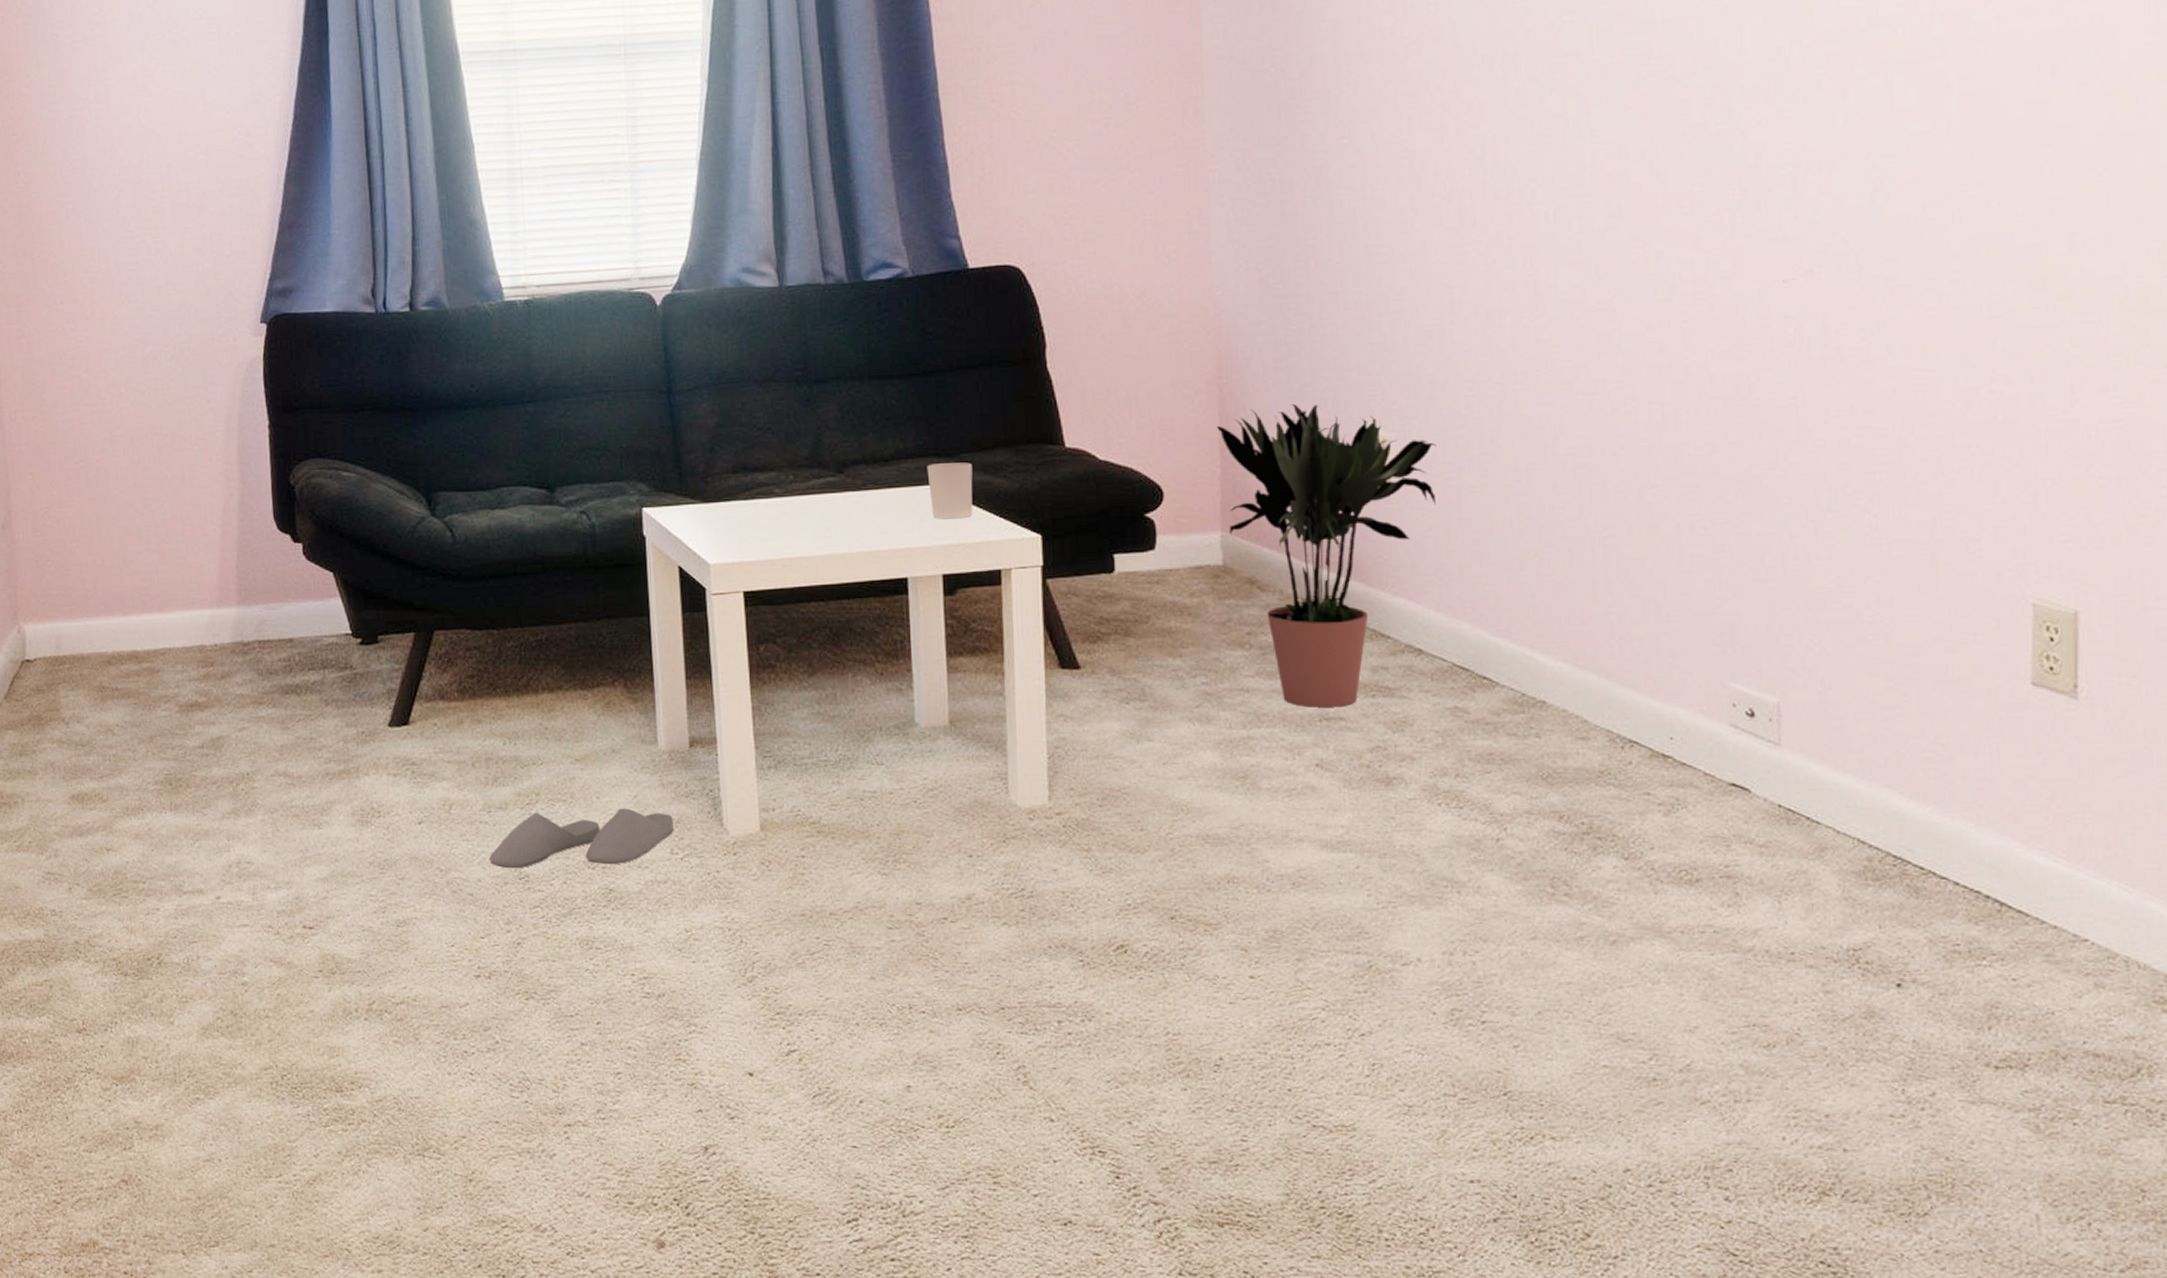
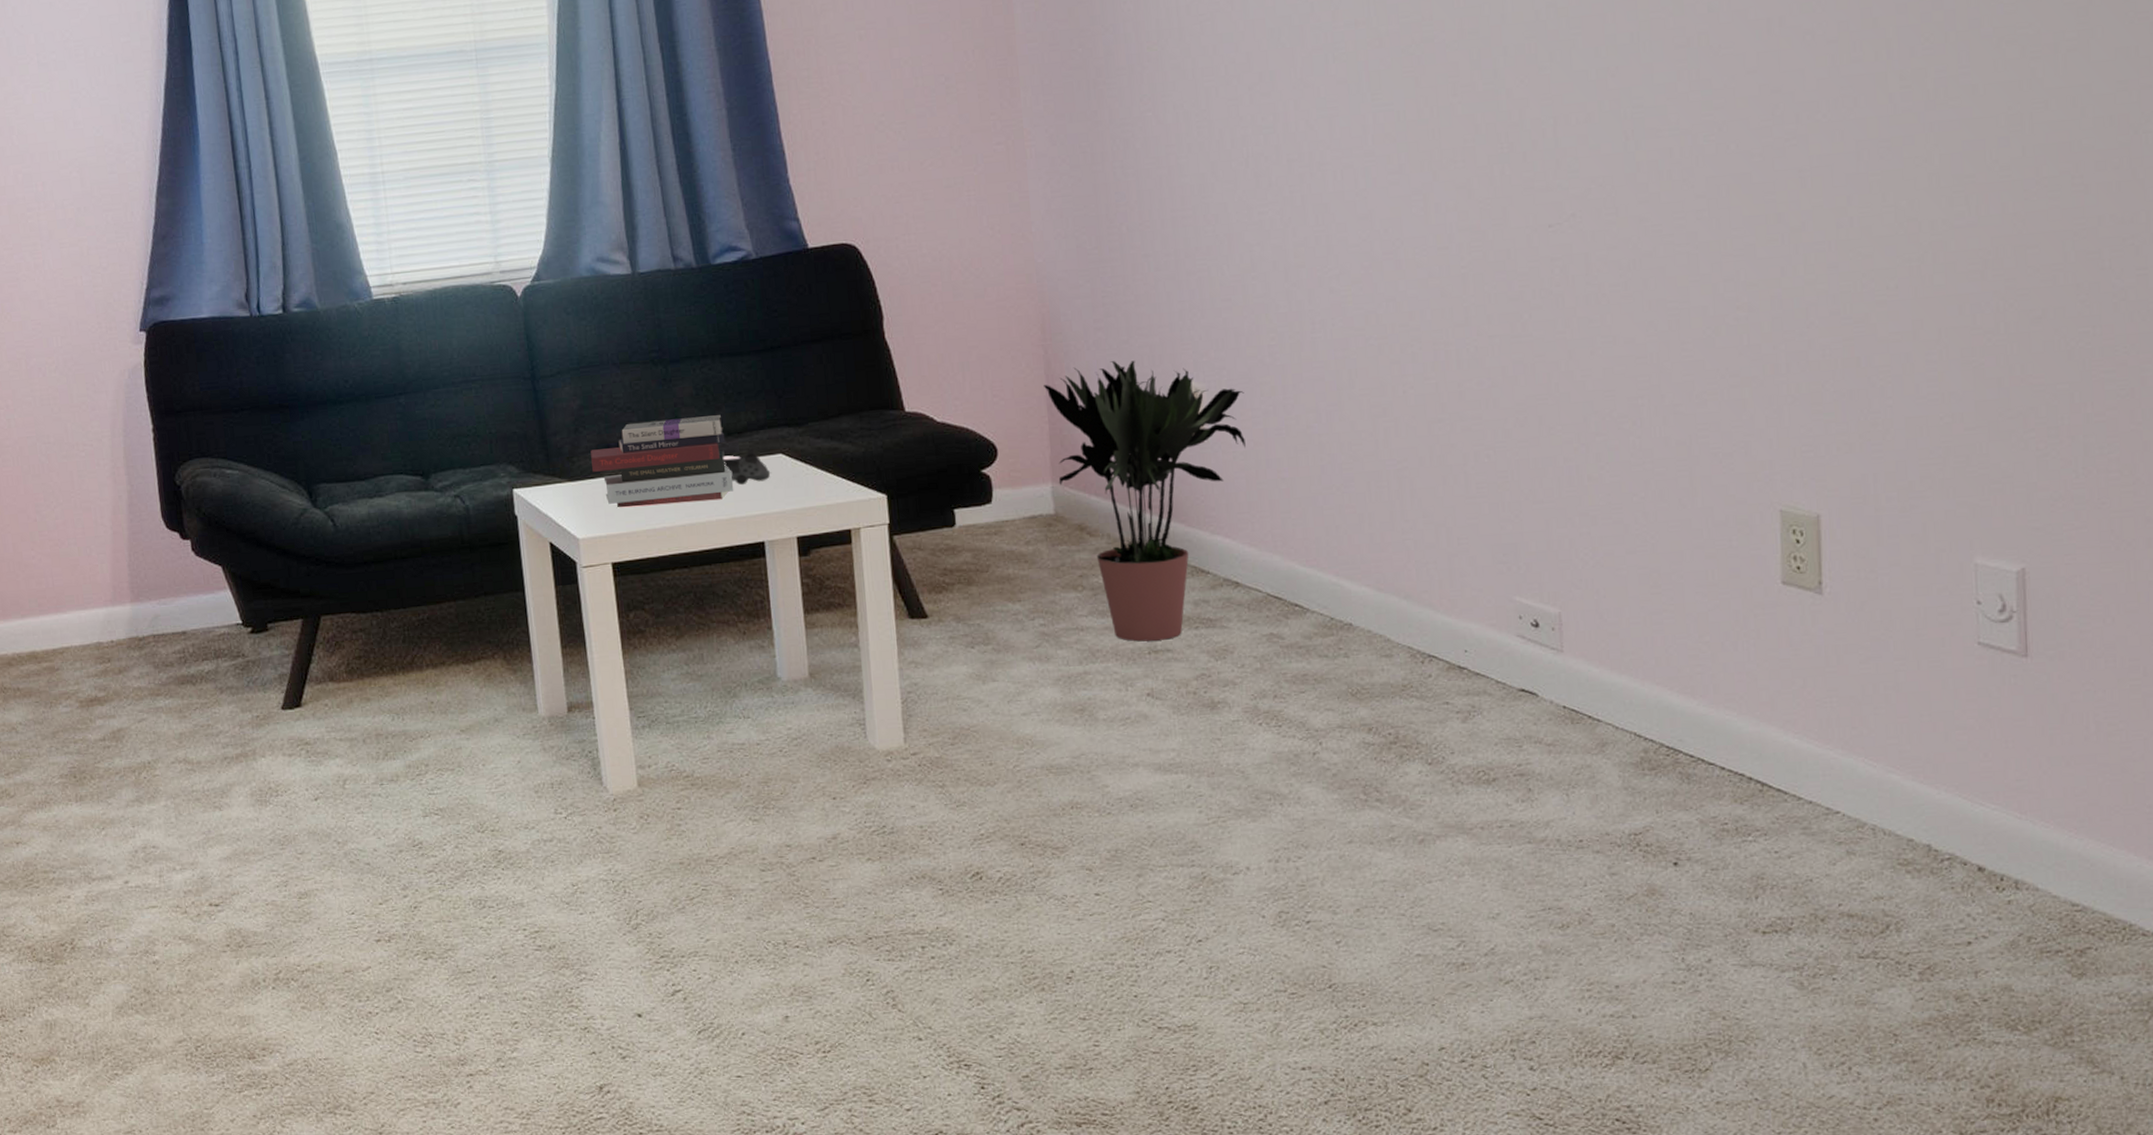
slippers: present [488,808,674,869] -> none [383,773,557,838]
books: none [726,441,878,534] -> present [590,415,734,508]
control: none [868,478,917,517] -> present [723,448,770,486]
mug: present [927,462,973,519] -> none [778,430,823,486]

